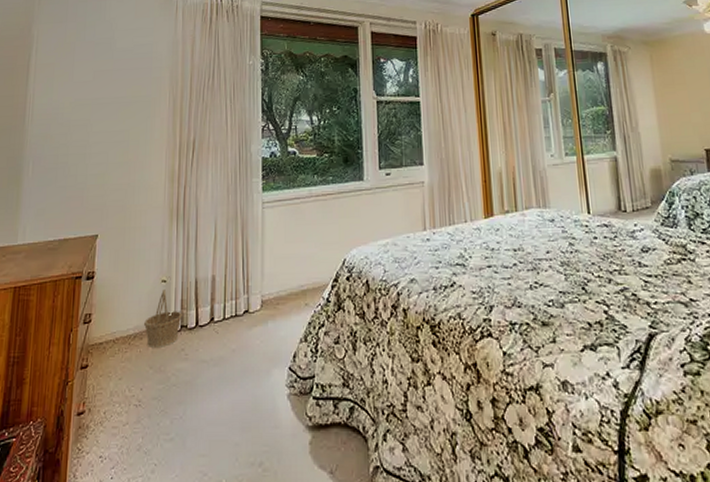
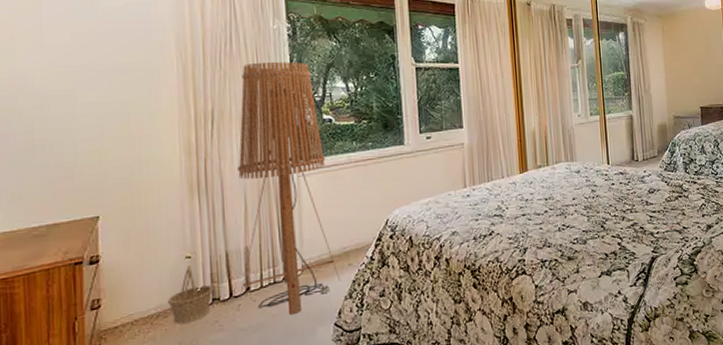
floor lamp: none [202,95,297,353] -> present [238,61,341,315]

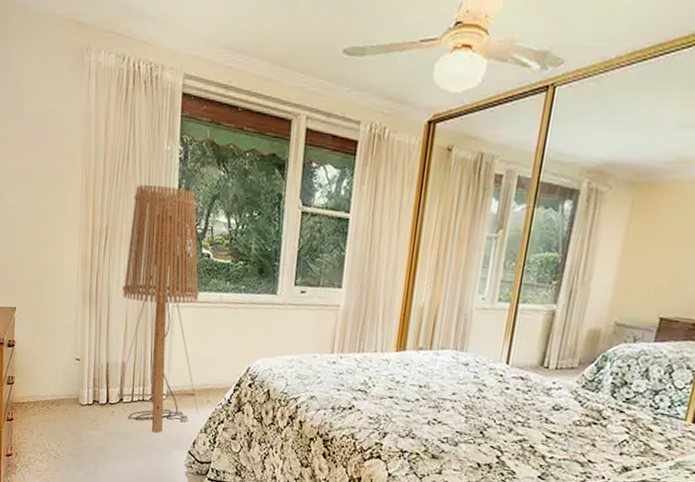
basket: present [168,265,213,325] -> none [61,367,94,416]

